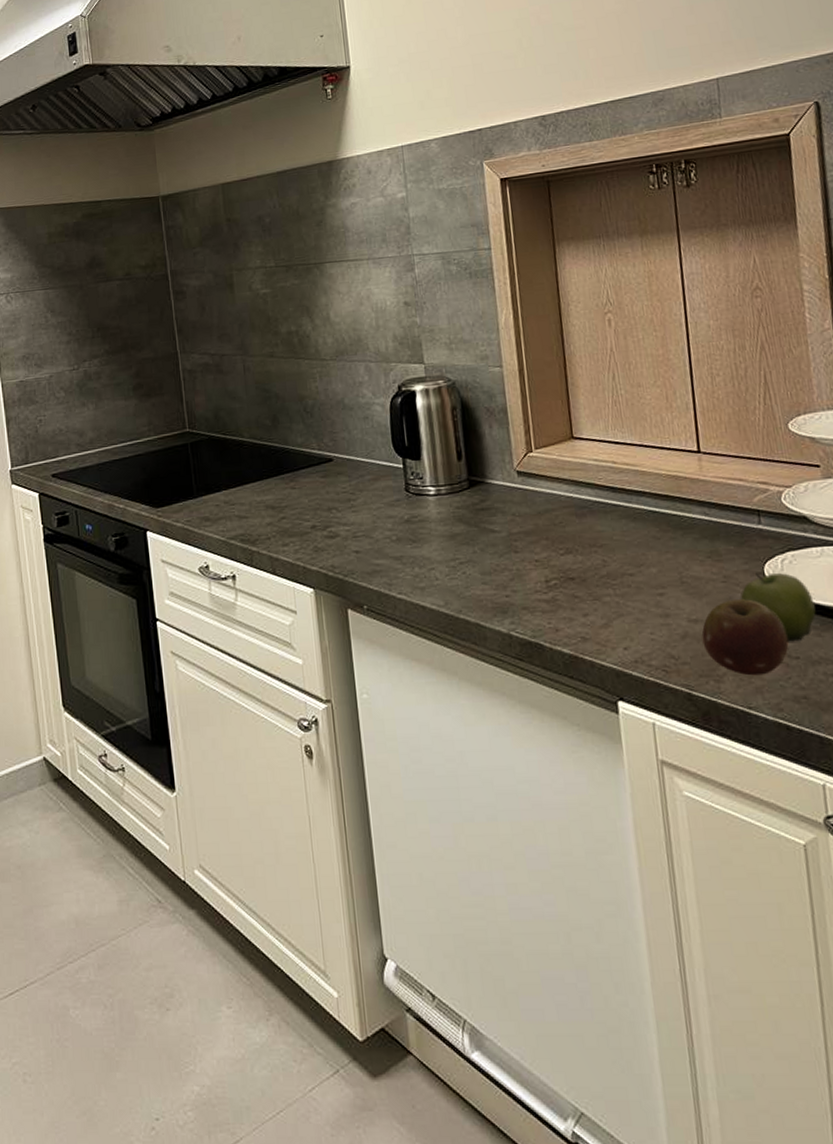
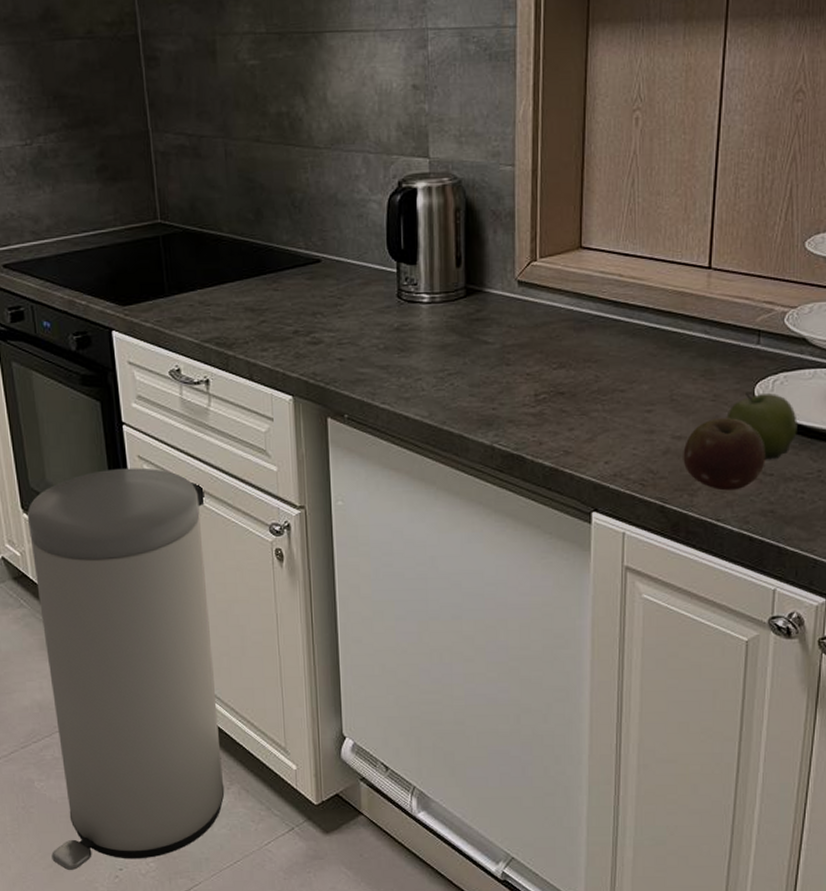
pedal bin: none [67,663,264,1119] -> present [27,468,225,870]

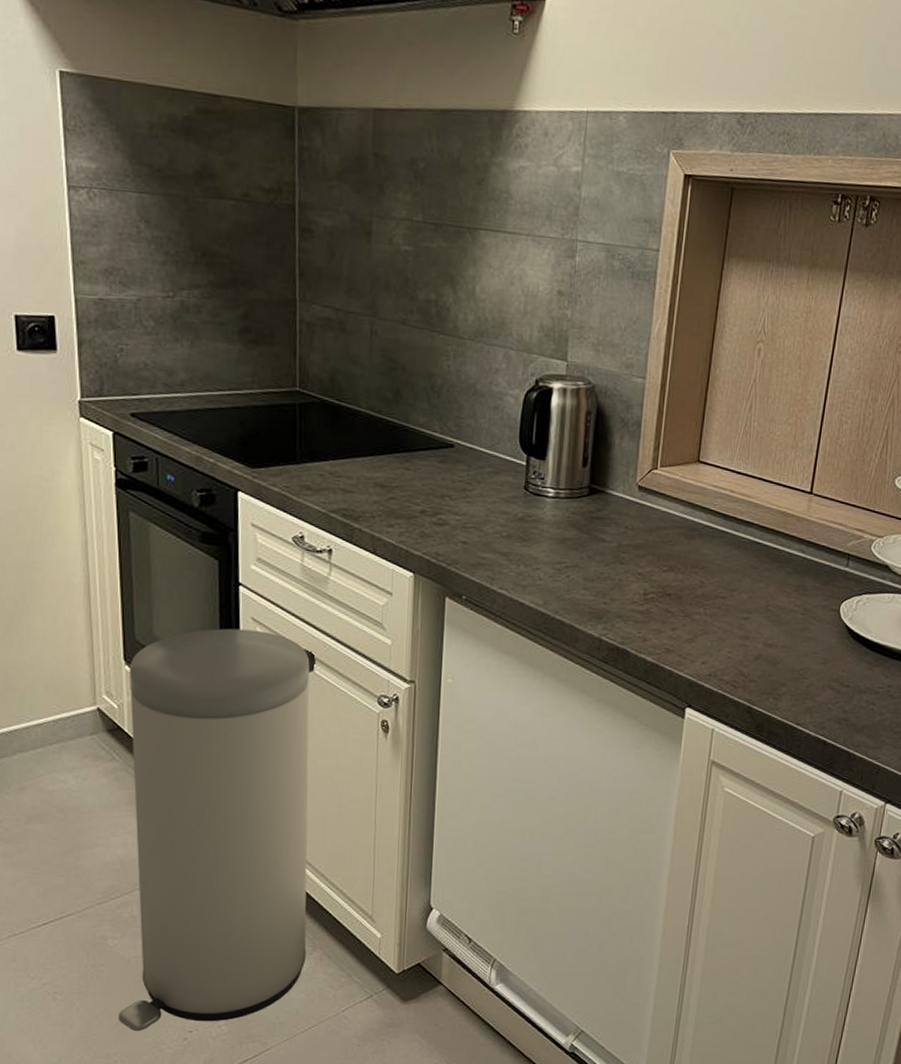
fruit: present [683,418,766,491] -> none [772,631,845,698]
fruit: present [726,393,798,460] -> none [813,610,875,673]

